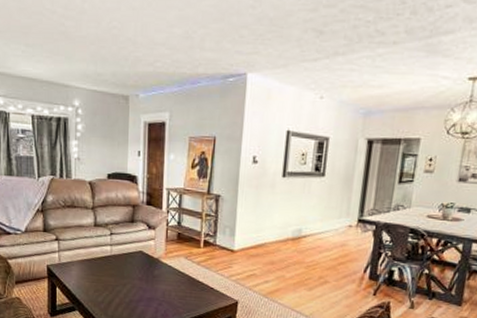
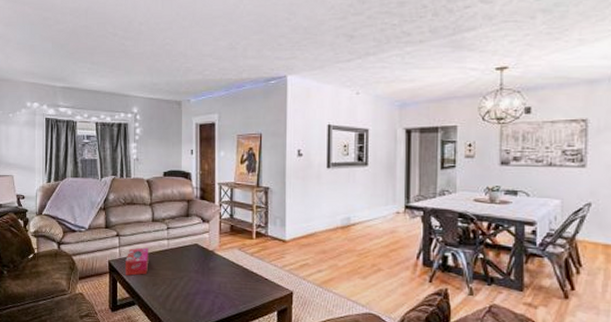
tissue box: none [65,253,91,281] -> present [125,247,149,276]

